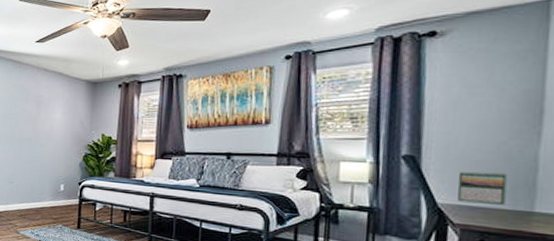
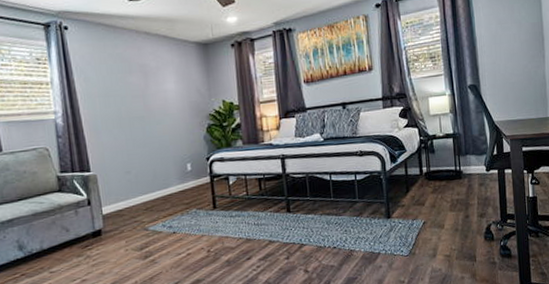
calendar: present [458,171,507,205] -> none [504,90,532,118]

